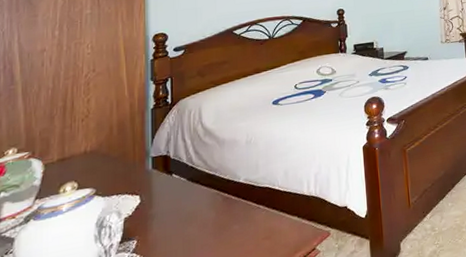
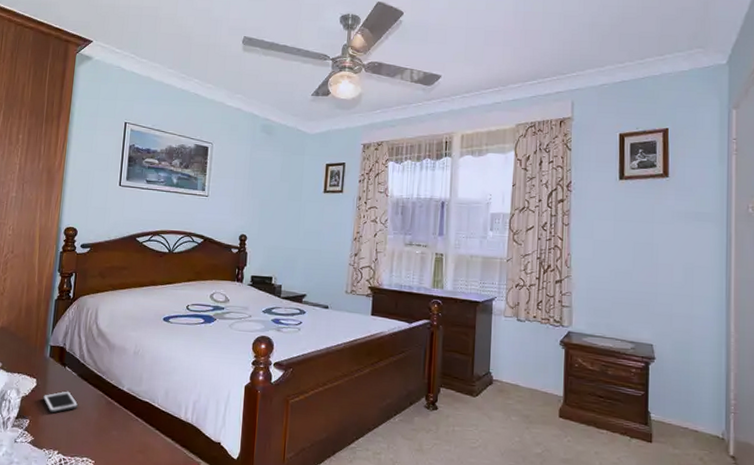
cell phone: none [150,198,192,227] -> present [43,391,79,413]

